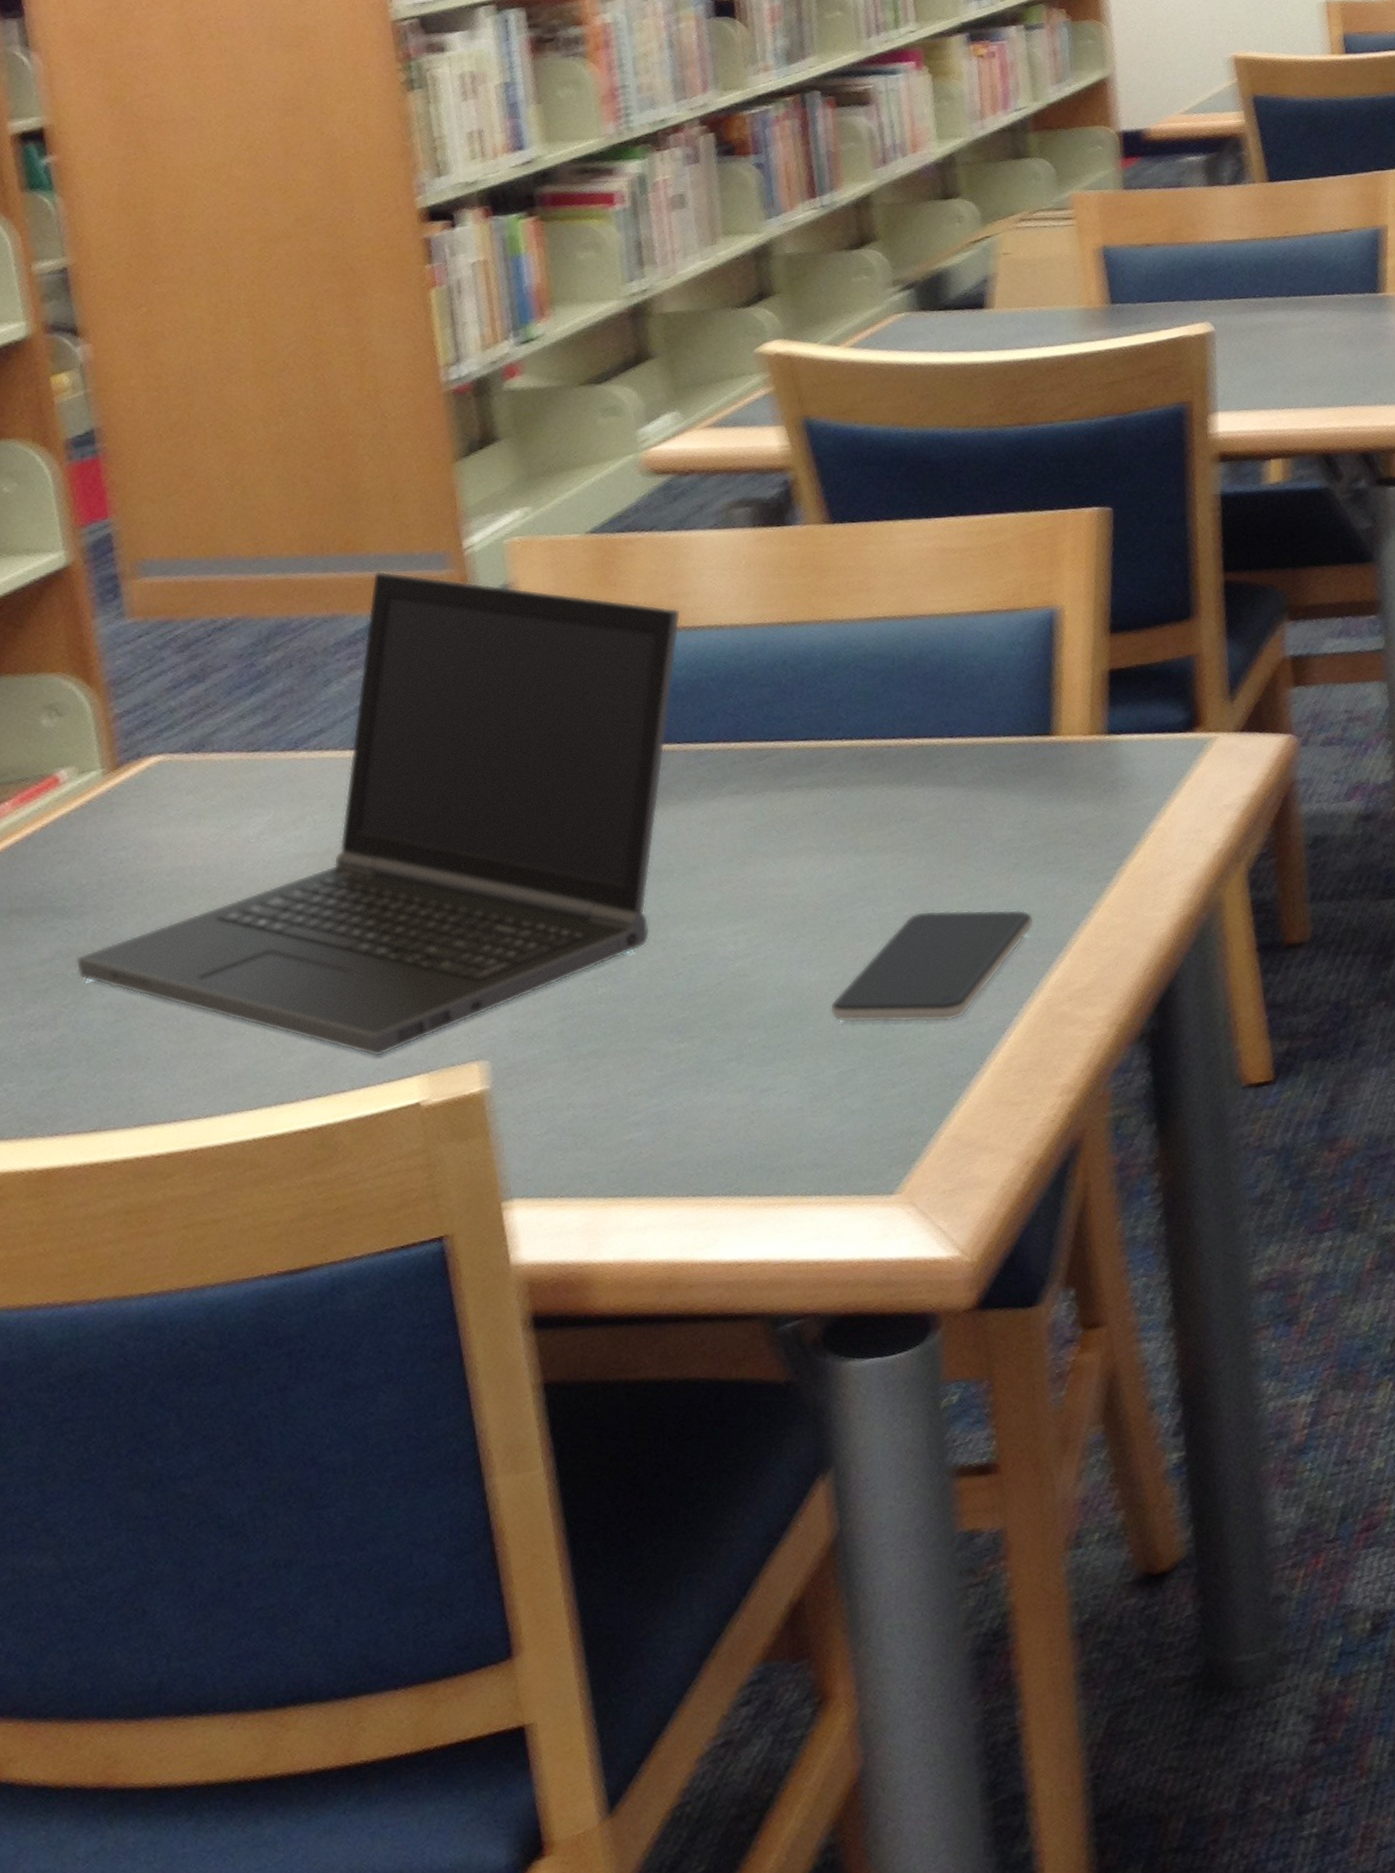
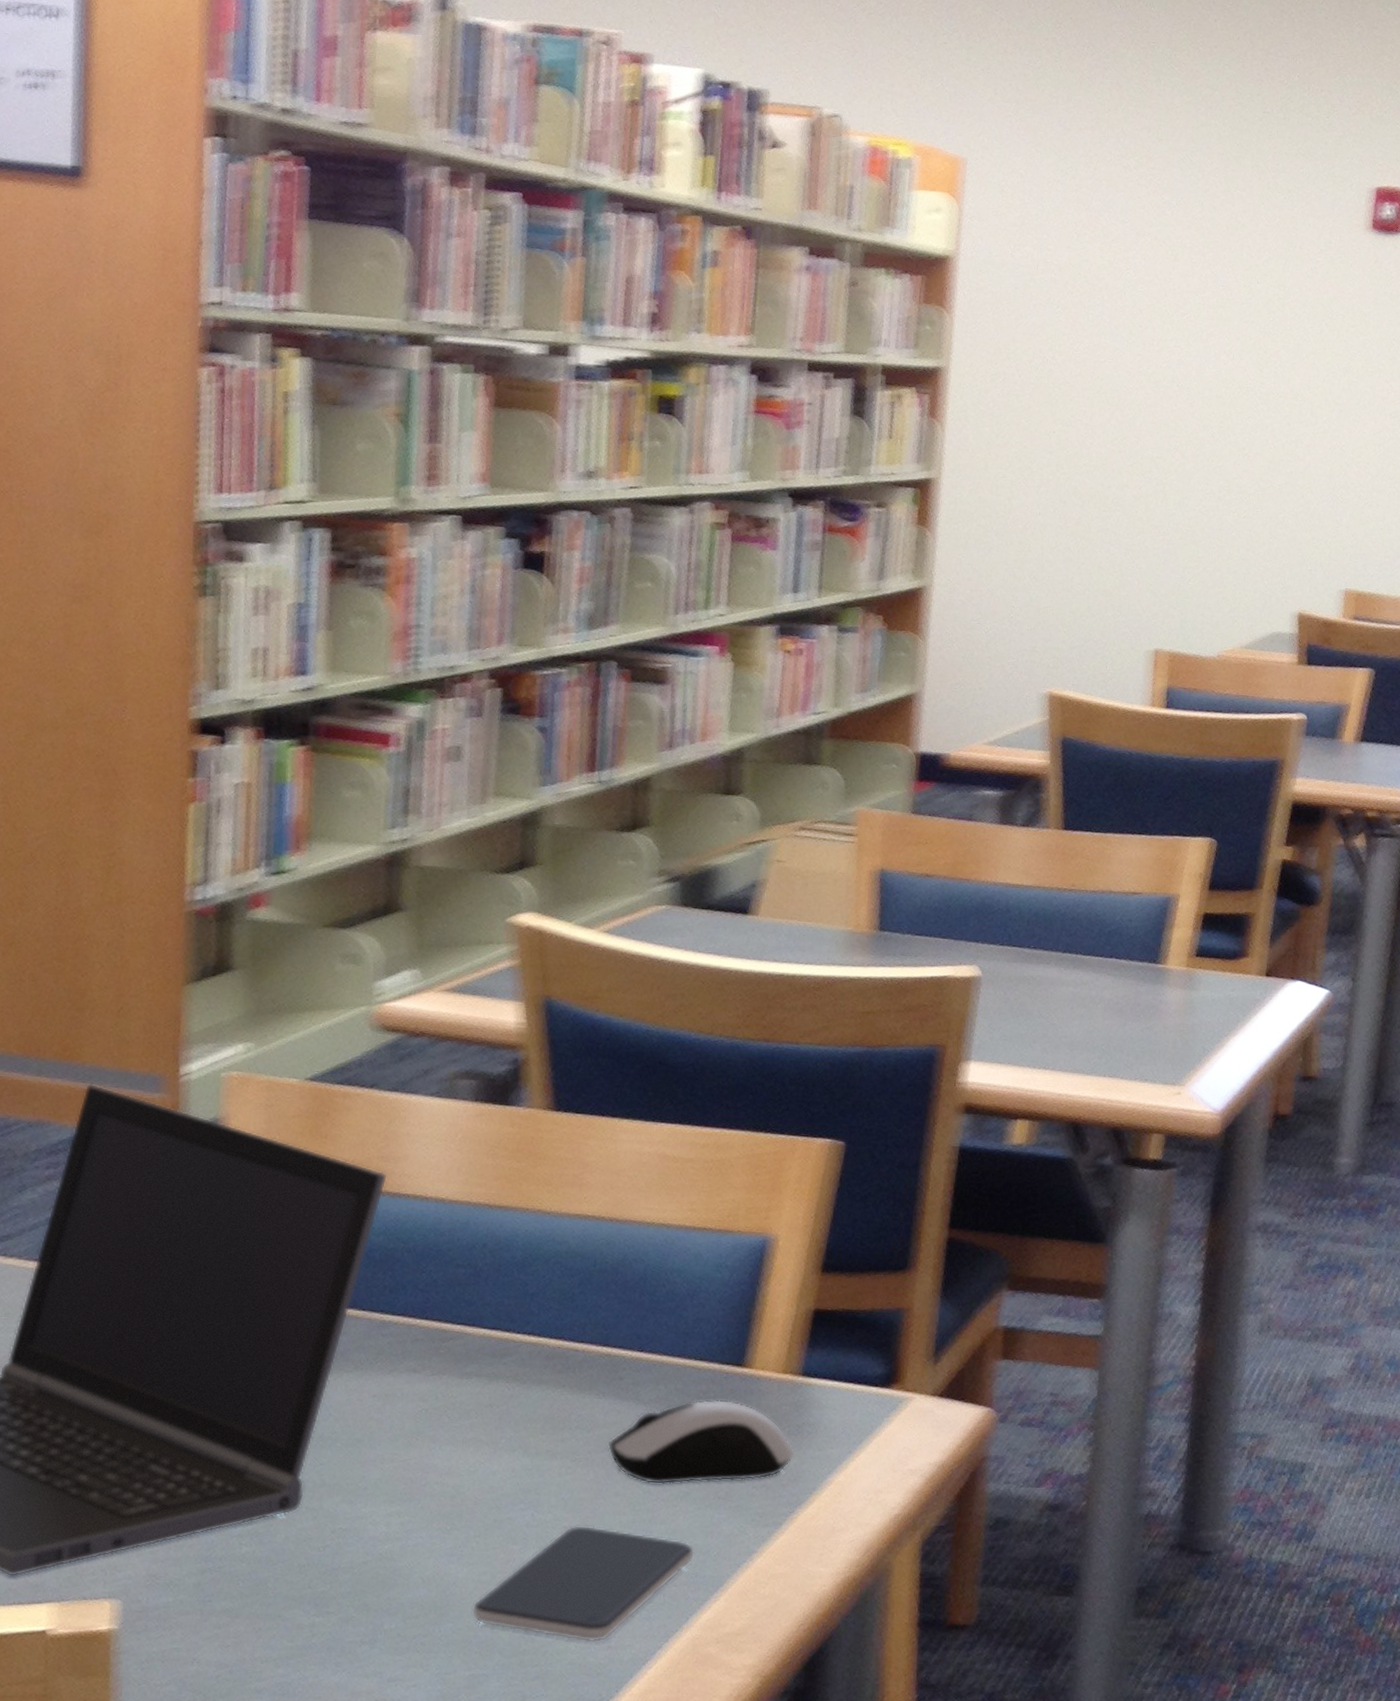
computer mouse: none [934,769,1114,862] -> present [607,1399,796,1485]

